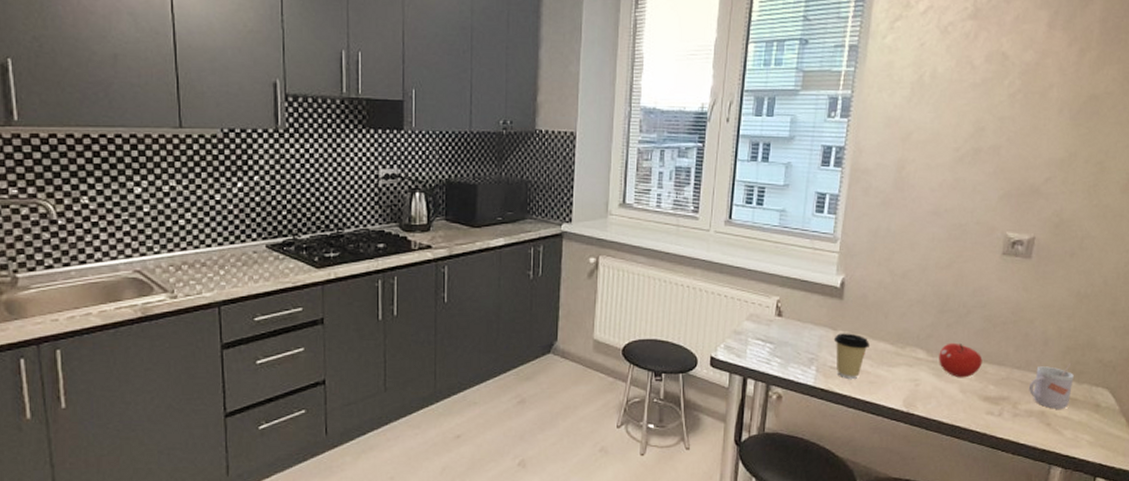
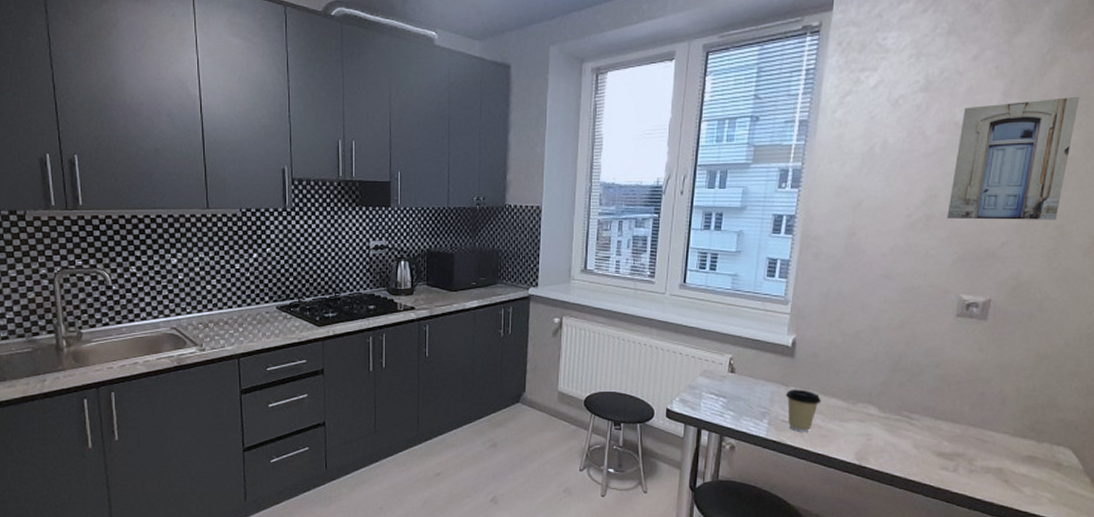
fruit: present [939,342,983,378] -> none [891,400,936,434]
wall art: none [994,30,1119,156] -> present [947,96,1080,220]
mug: present [1028,362,1074,409] -> none [985,421,1033,467]

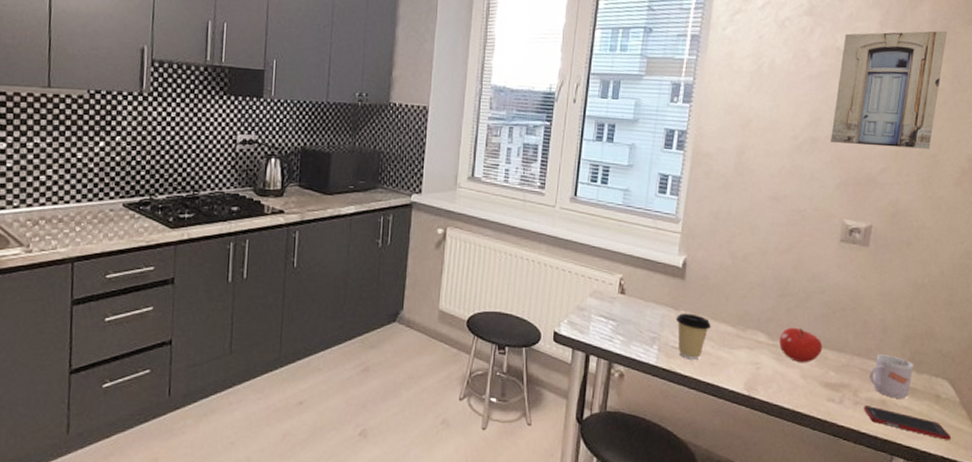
fruit: none [891,400,936,434] -> present [779,327,823,363]
cell phone: none [979,472,1072,506] -> present [863,404,951,440]
mug: none [985,421,1033,467] -> present [869,351,913,399]

